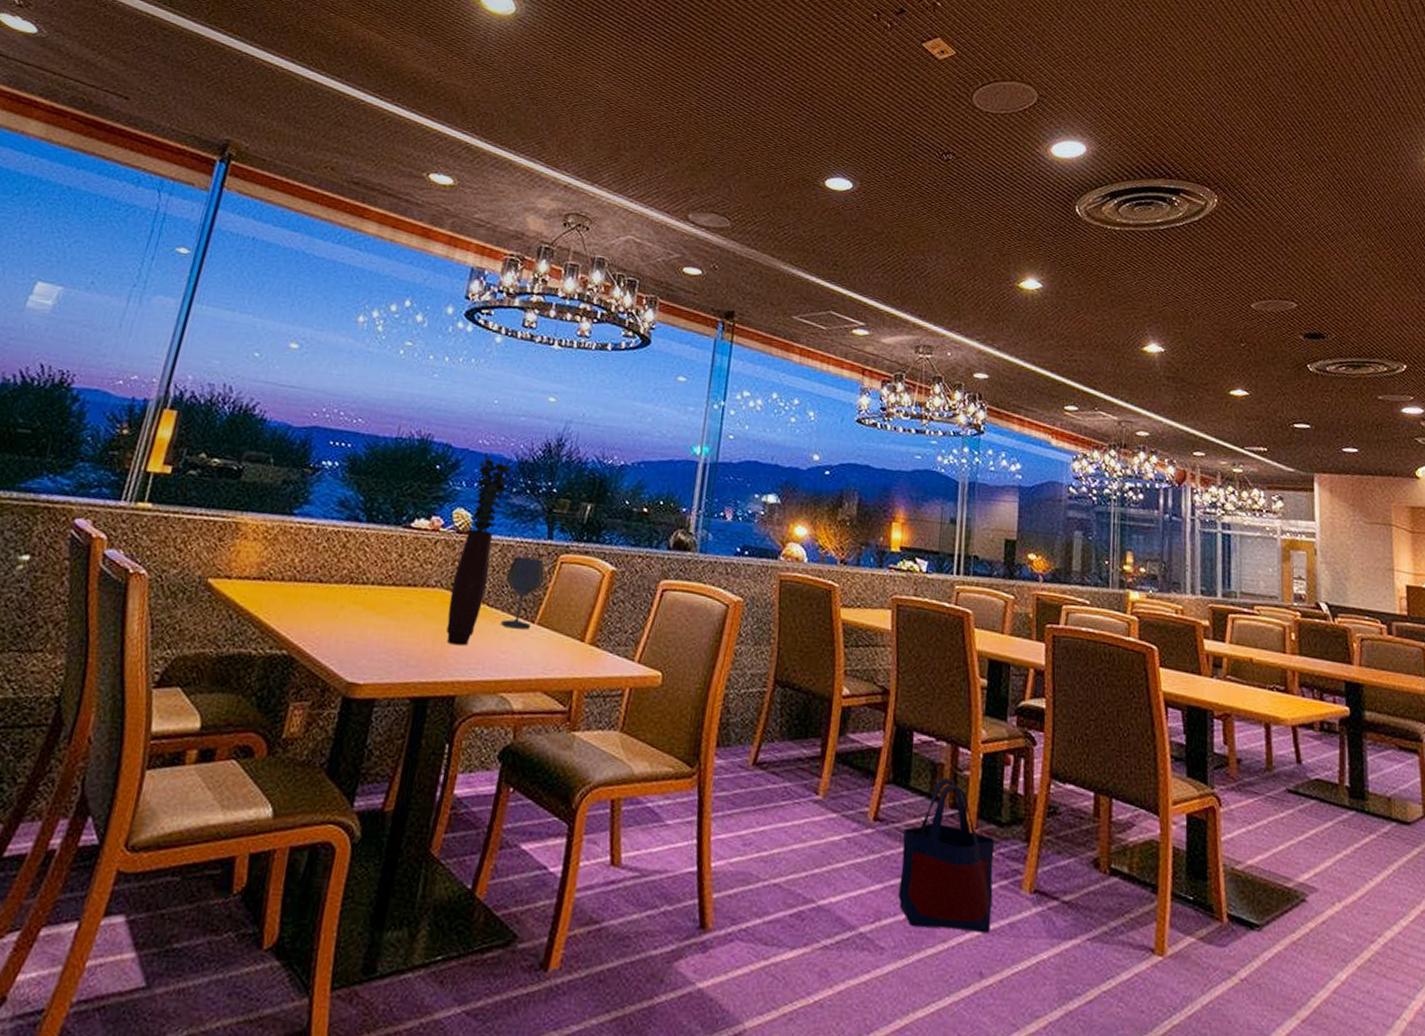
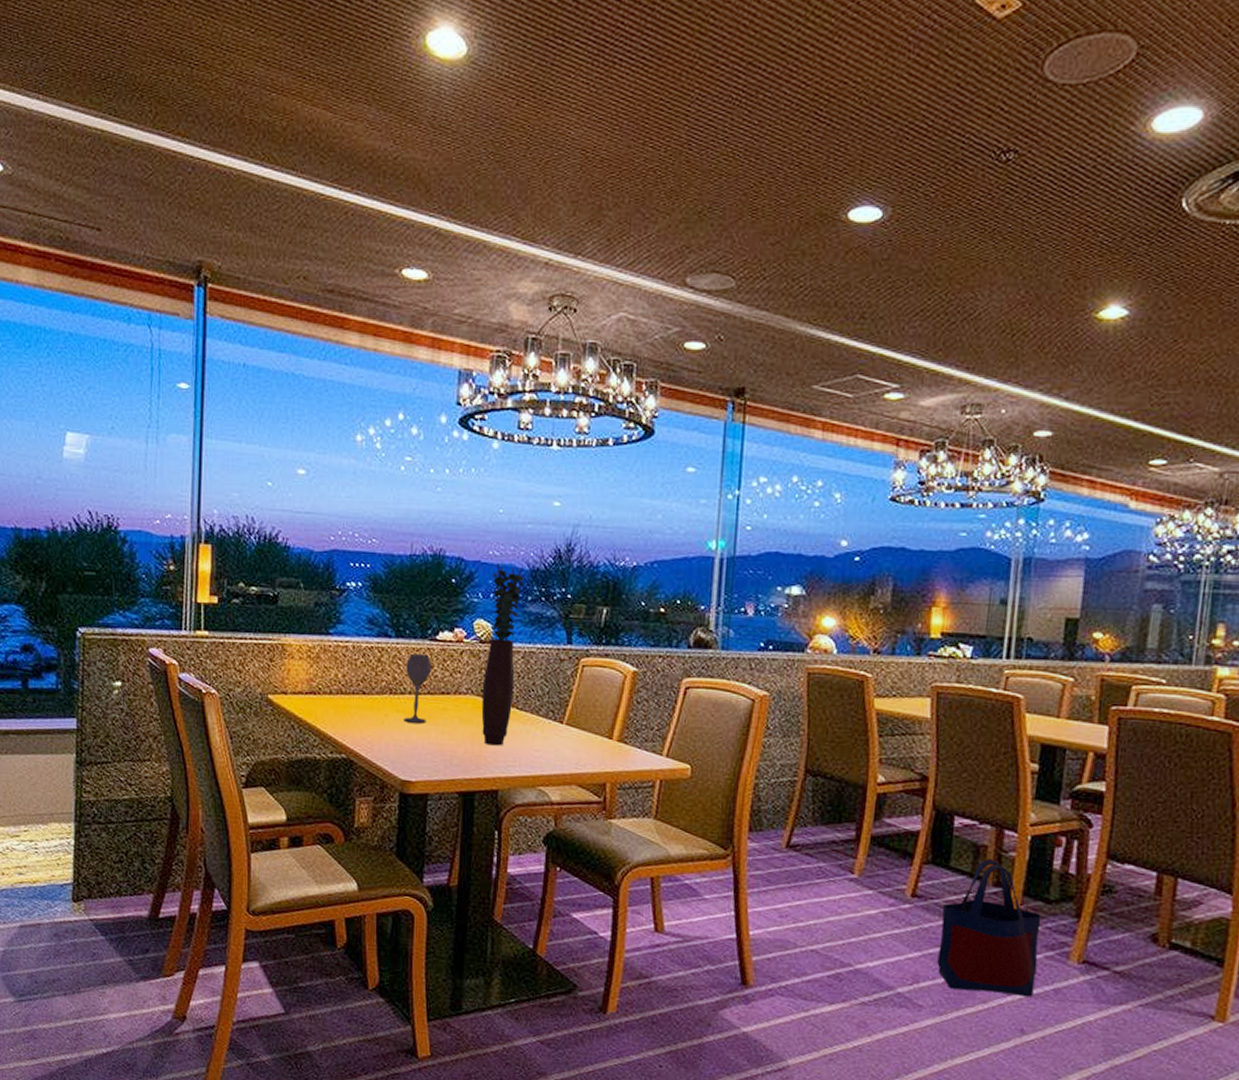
wineglass: none [361,540,402,618] -> present [403,653,432,723]
wine glass: present [501,556,544,630] -> none [531,662,568,730]

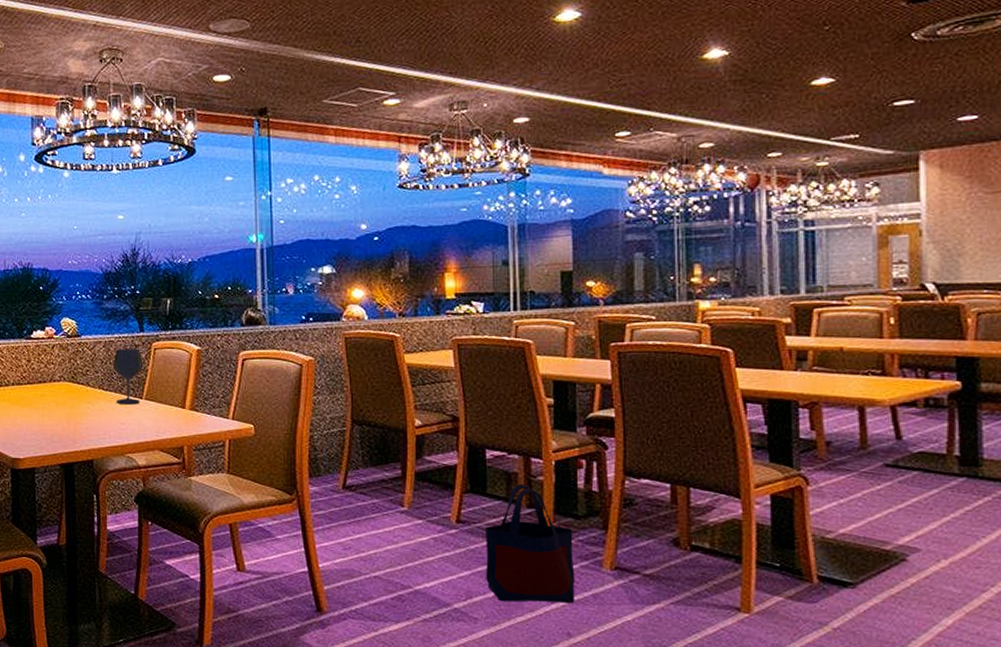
wineglass: present [403,653,432,723] -> none [8,351,29,409]
vase: present [481,563,524,746] -> none [72,270,100,423]
wine glass: none [531,662,568,730] -> present [112,349,144,405]

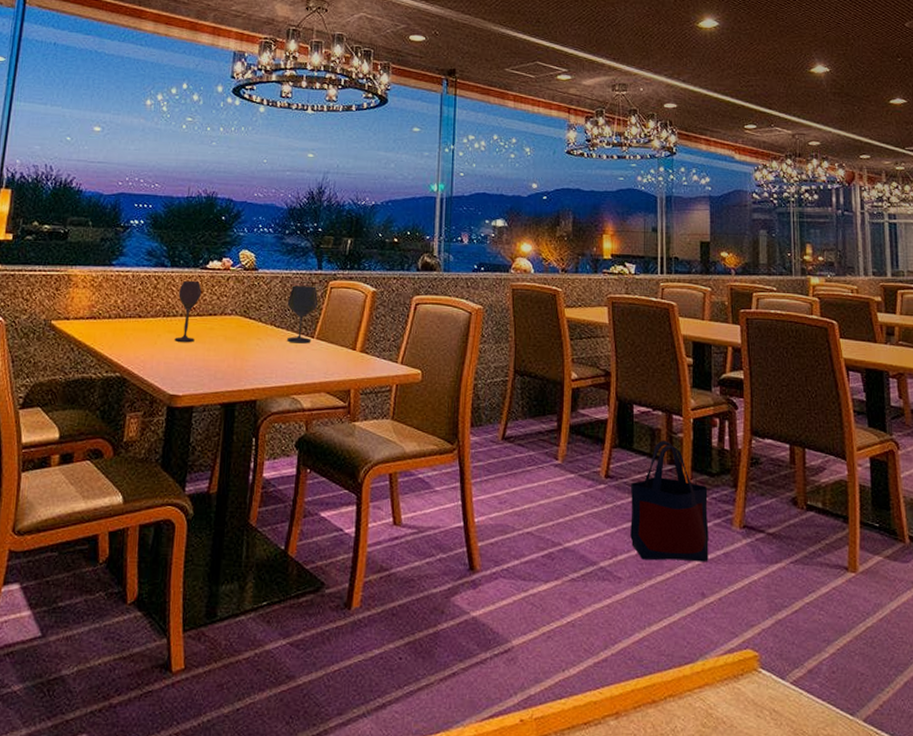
wineglass: none [8,351,29,409] -> present [174,280,202,342]

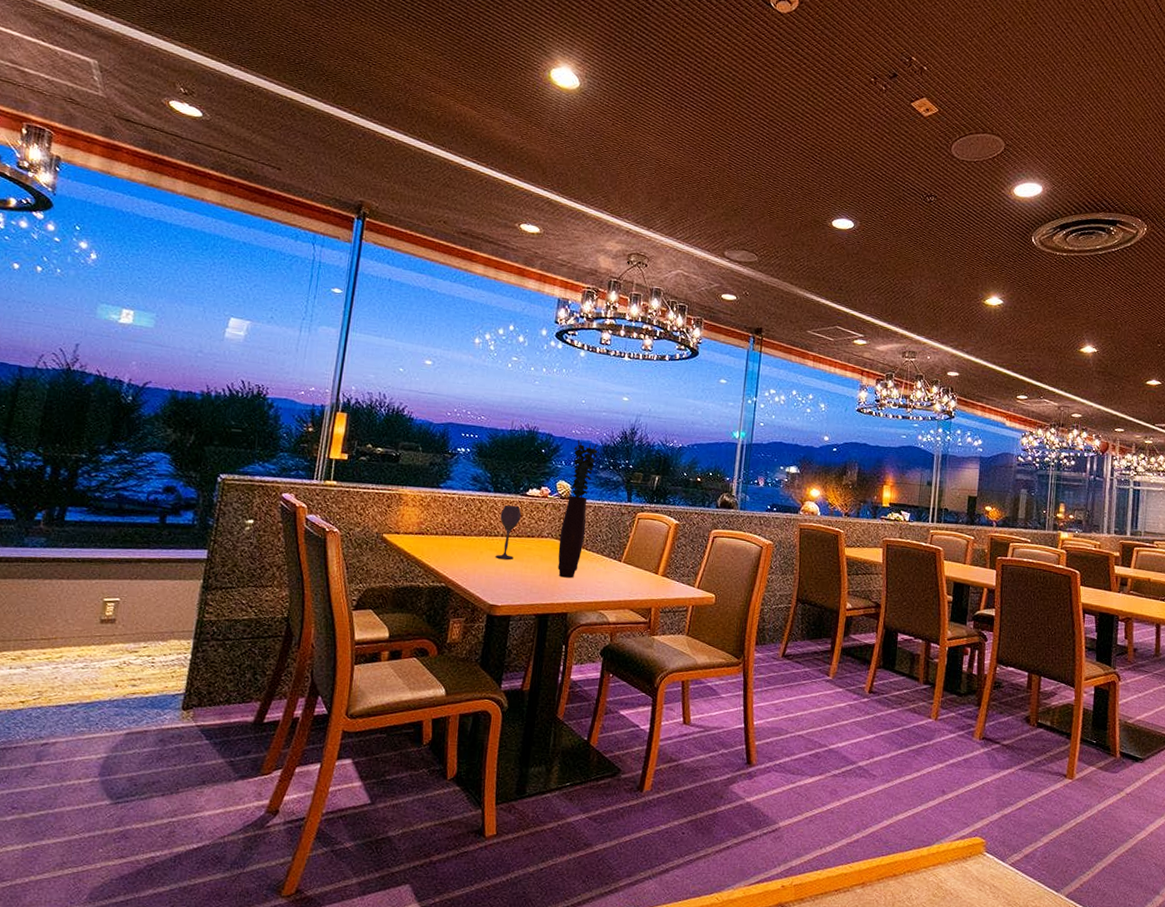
vase: none [243,203,283,360] -> present [557,439,598,578]
wine glass: present [287,285,318,344] -> none [597,515,627,566]
tote bag: present [630,441,709,562] -> none [886,664,956,766]

